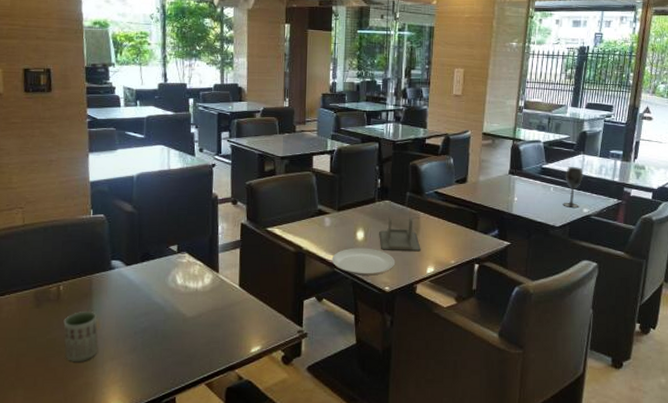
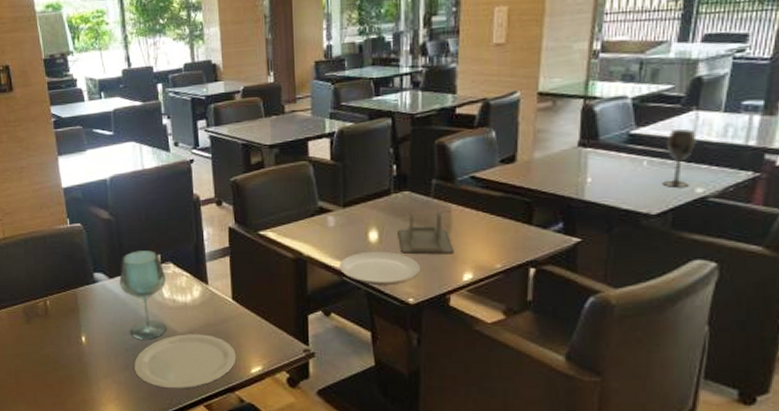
cup: present [63,312,99,363] -> none [54,327,91,380]
wine glass: none [136,241,180,323] -> present [119,250,167,340]
plate: none [141,317,239,369] -> present [134,334,237,389]

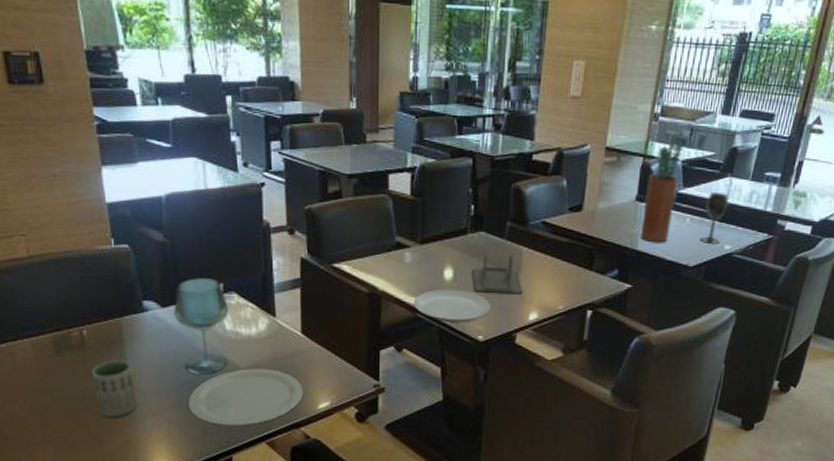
cup: none [54,327,91,380] -> present [91,360,137,418]
vase: none [586,66,632,191] -> present [640,130,684,243]

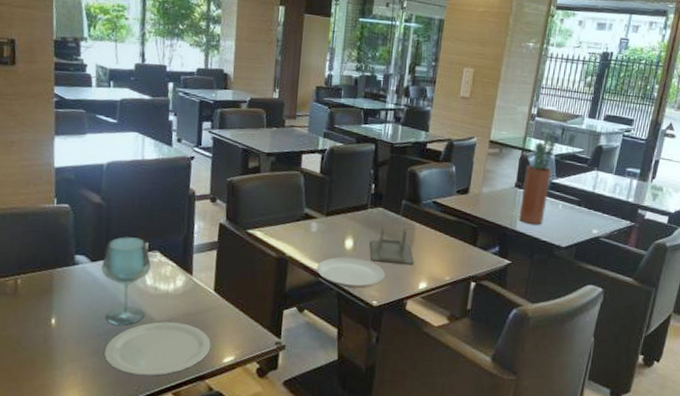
cup: present [91,360,137,418] -> none [19,308,58,363]
wine glass: present [700,193,729,244] -> none [571,183,596,228]

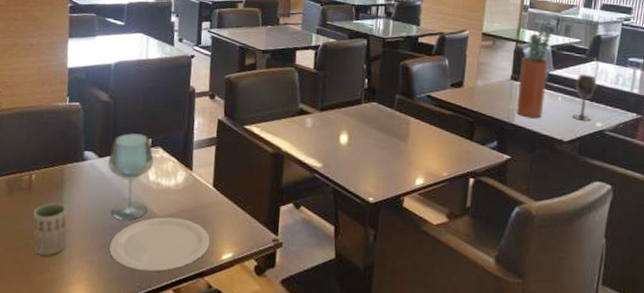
cup: none [19,308,58,363] -> present [32,203,67,257]
plate: present [316,256,386,288] -> none [312,152,382,184]
napkin holder: present [369,224,414,264] -> none [364,119,410,160]
wine glass: none [571,183,596,228] -> present [572,75,597,121]

